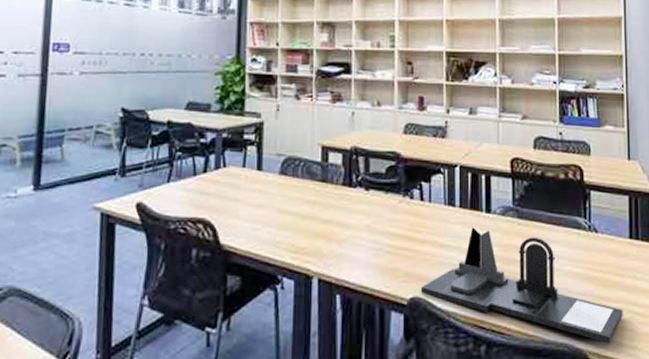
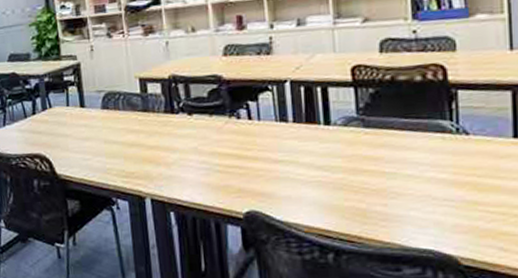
desk organizer: present [420,227,623,344] -> none [256,140,506,250]

